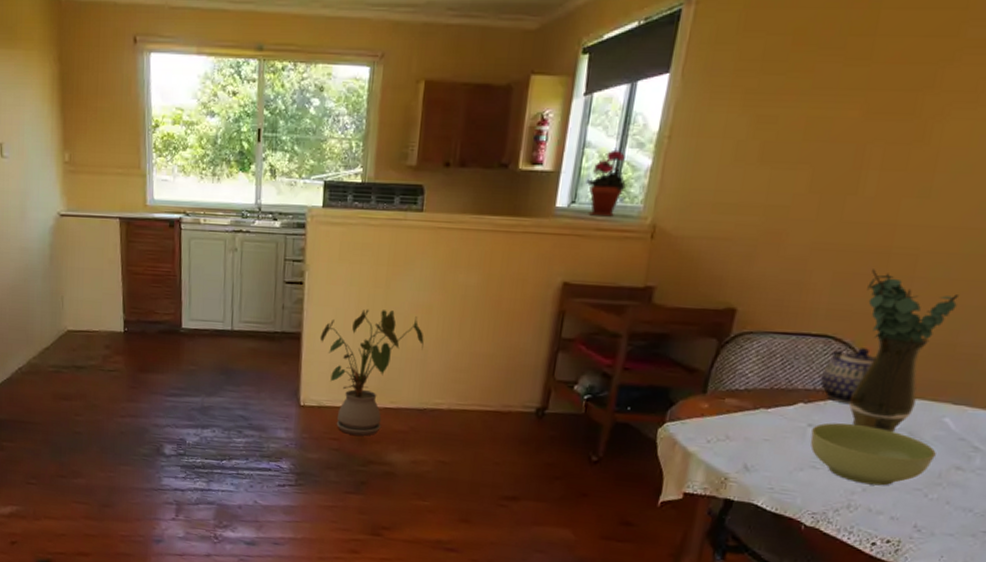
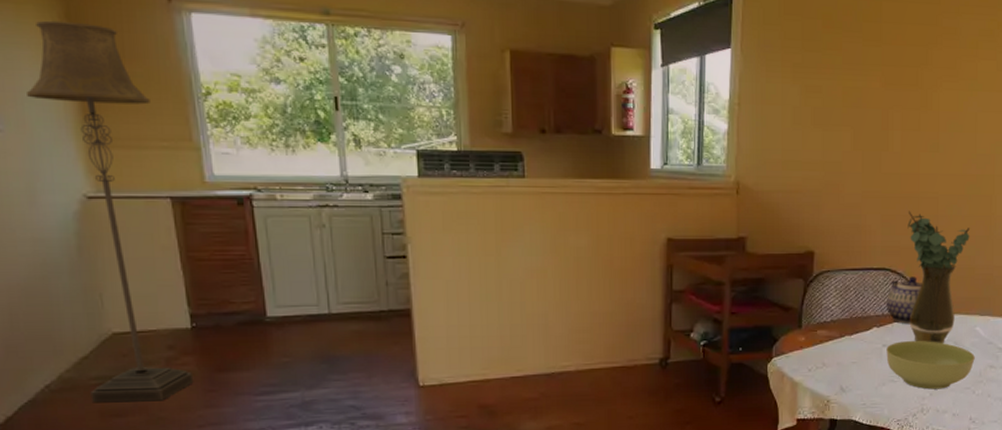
floor lamp: none [27,63,122,391] -> present [27,20,194,403]
house plant: present [319,309,424,436] -> none [432,278,543,409]
potted plant: present [586,149,629,218] -> none [674,115,711,177]

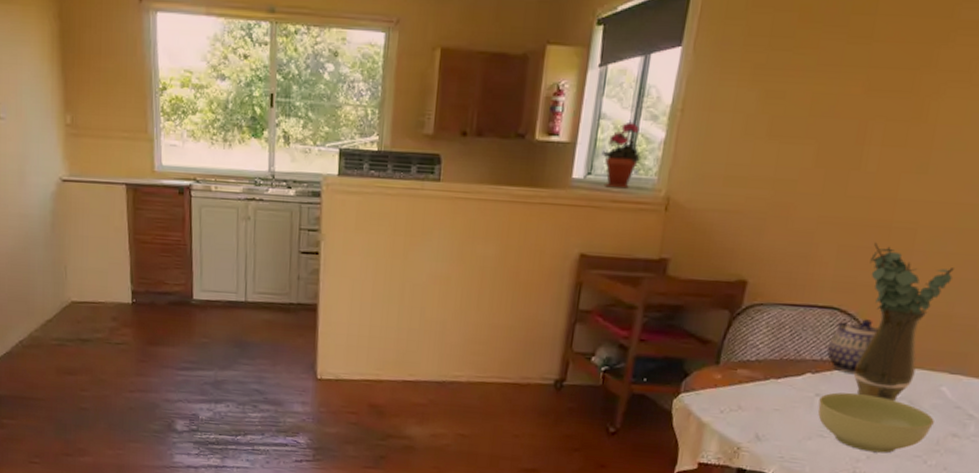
floor lamp: present [27,20,194,403] -> none [25,20,130,365]
potted plant: none [674,115,711,177] -> present [601,121,644,190]

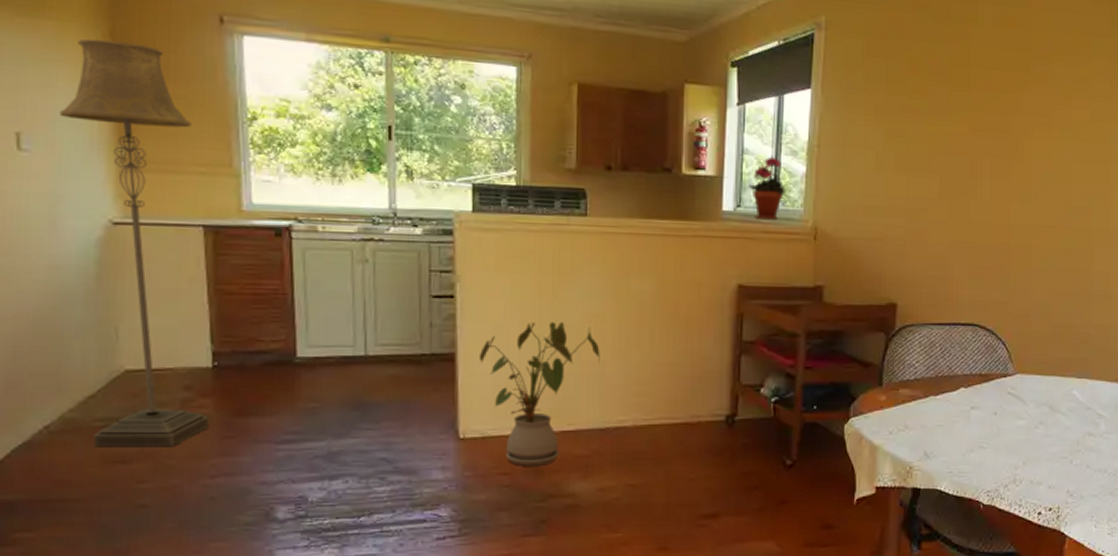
floor lamp: none [25,20,130,365] -> present [60,38,210,447]
house plant: none [336,280,443,409] -> present [478,322,600,466]
bowl: present [817,392,934,454] -> none [975,403,1072,458]
teapot: present [827,319,879,373] -> none [975,333,1014,385]
vase: present [853,242,954,402] -> none [998,263,1065,408]

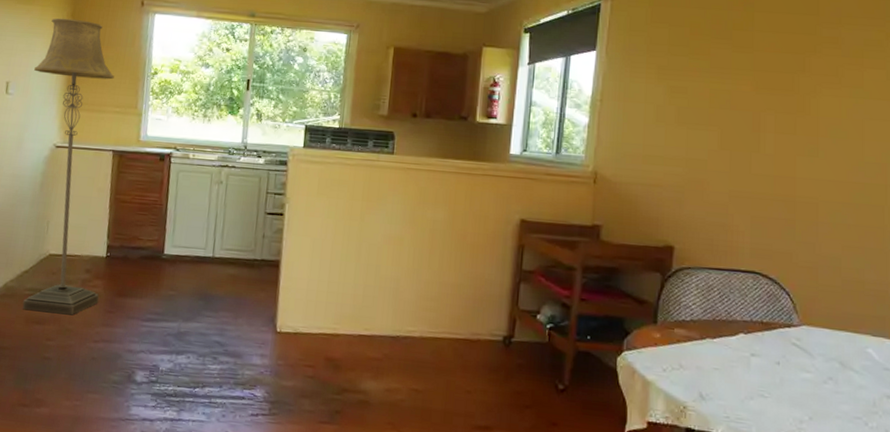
house plant: present [478,322,600,466] -> none [297,239,396,363]
potted plant: present [748,156,788,221] -> none [534,108,571,165]

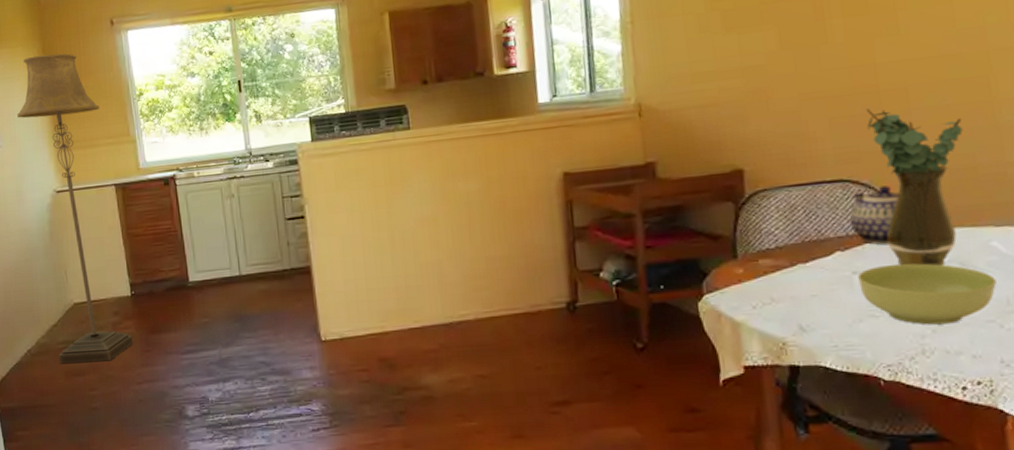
bowl: none [755,352,867,415] -> present [858,263,997,325]
teapot: none [756,283,799,334] -> present [850,185,900,244]
vase: none [781,214,857,363] -> present [867,108,963,267]

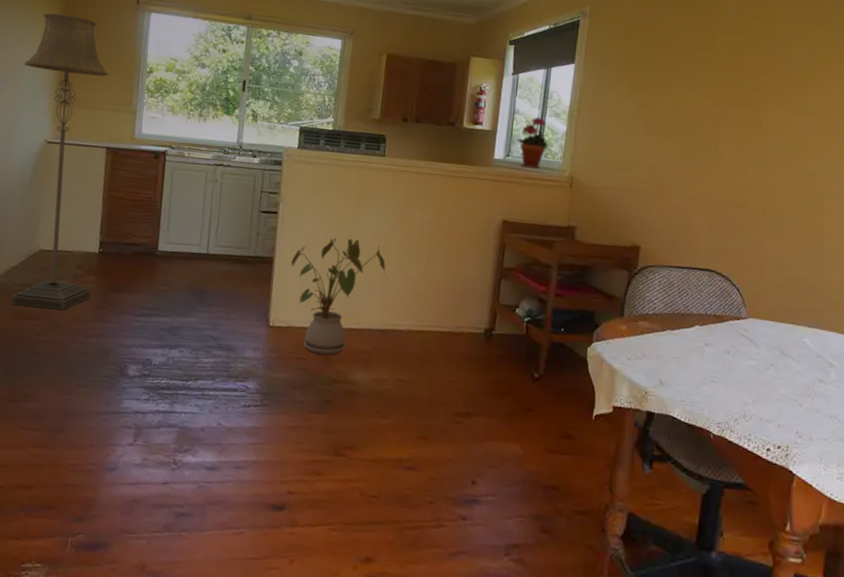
house plant: none [330,229,437,363] -> present [290,237,386,356]
potted plant: none [562,41,604,107] -> present [517,117,550,170]
teapot: present [850,185,900,244] -> none [710,280,748,326]
bowl: present [858,263,997,325] -> none [708,342,803,397]
vase: present [867,108,963,267] -> none [733,218,798,351]

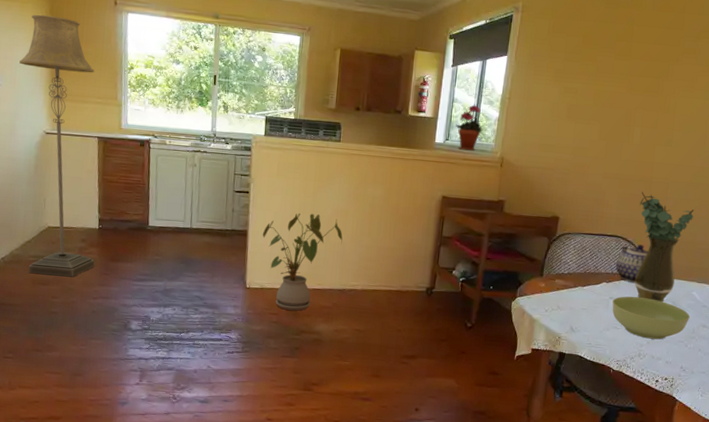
bowl: none [708,342,803,397] -> present [612,296,690,340]
teapot: none [710,280,748,326] -> present [616,244,649,283]
vase: none [733,218,798,351] -> present [634,191,694,303]

